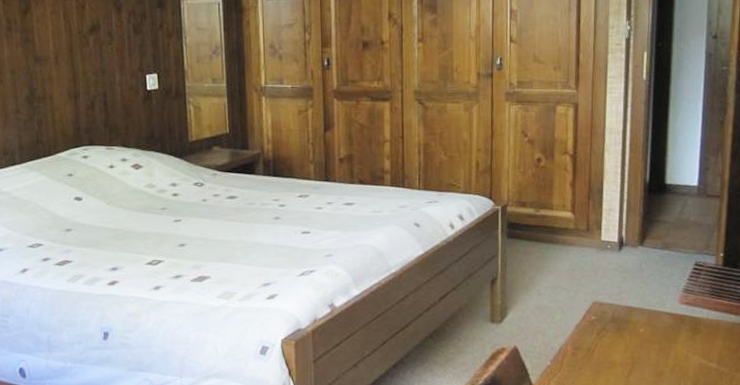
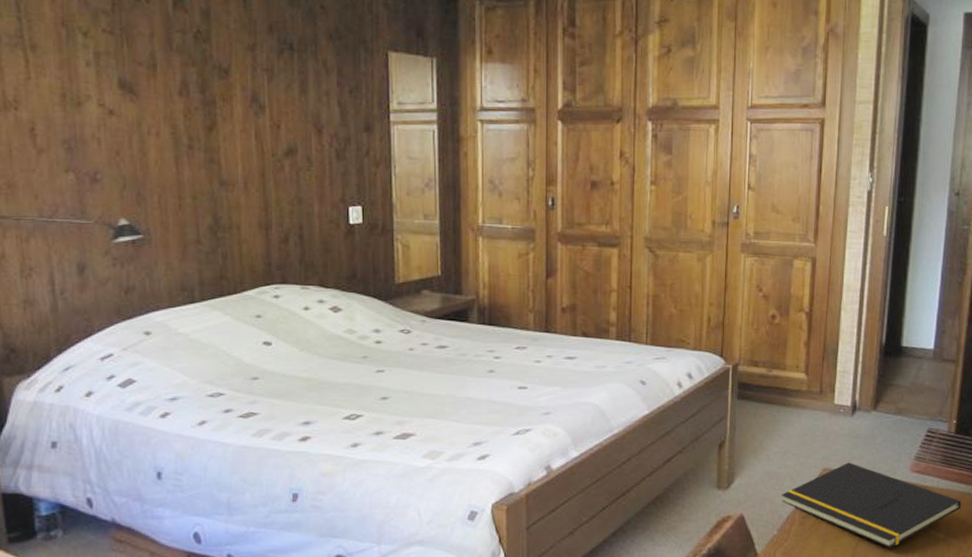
notepad: none [553,296,732,377] -> present [781,462,961,548]

